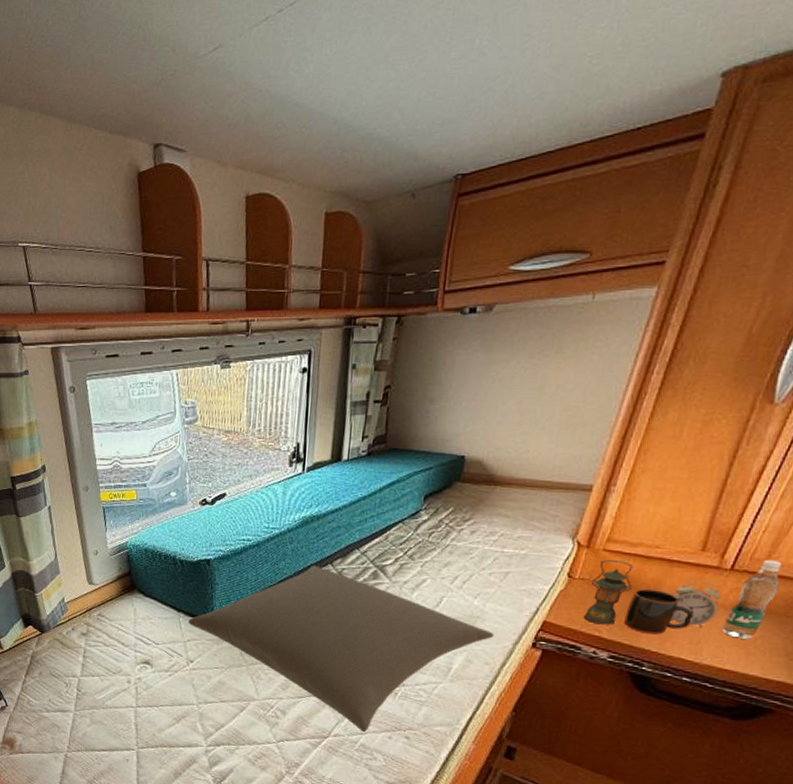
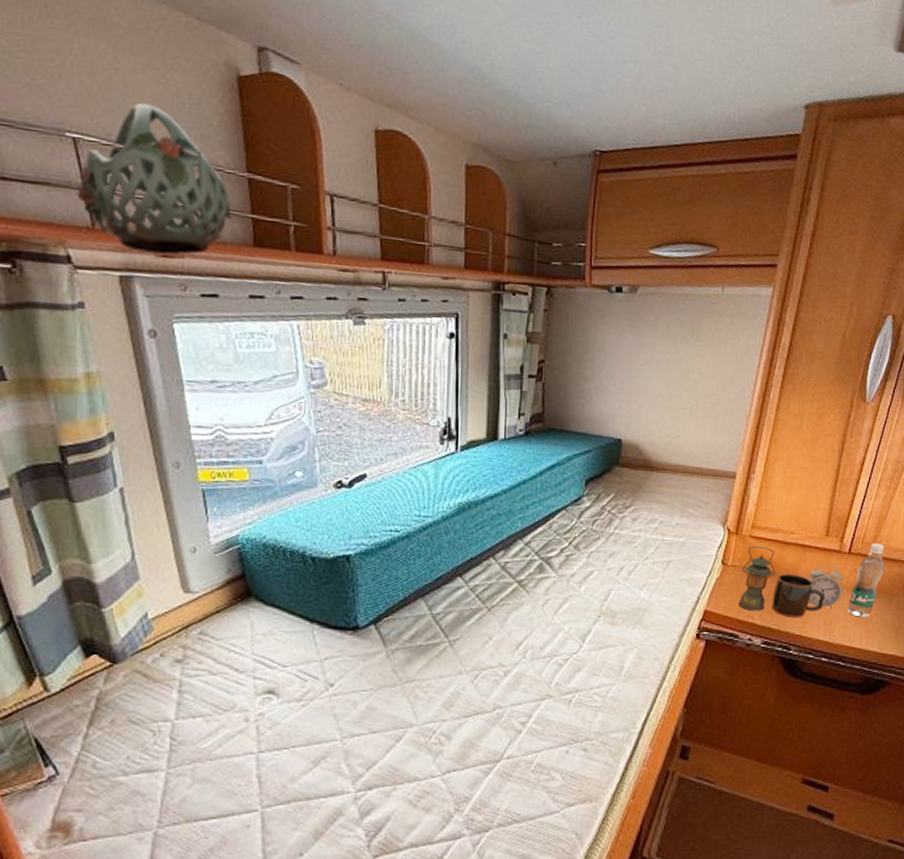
decorative basket: none [25,209,130,327] -> present [77,102,232,255]
pillow: present [188,565,494,732] -> none [325,558,661,749]

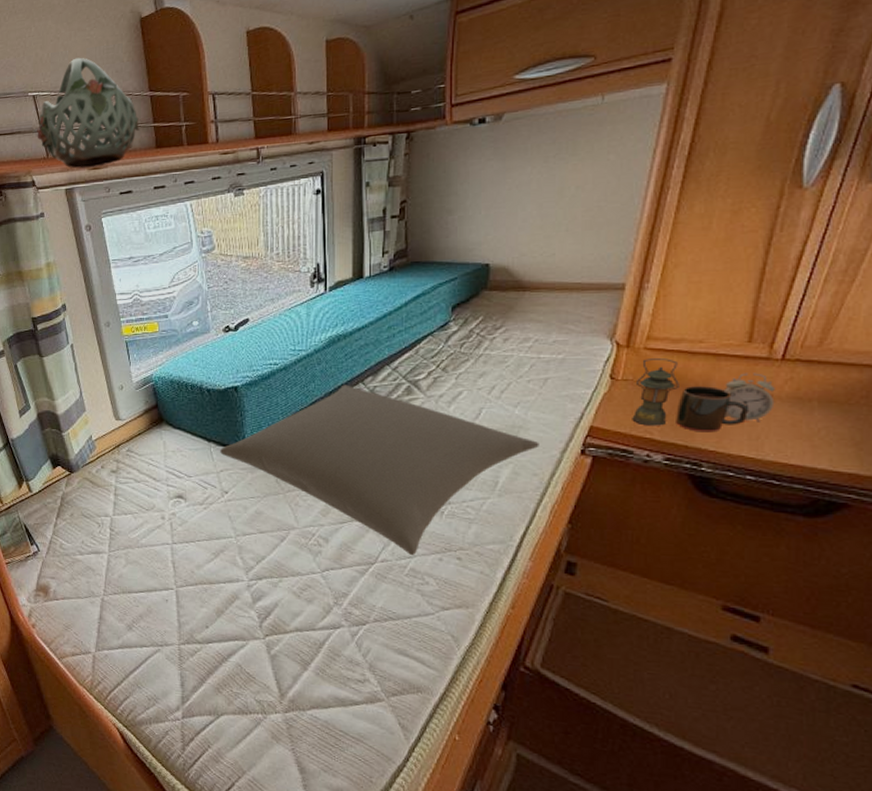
pillow: none [325,558,661,749] -> present [220,384,539,555]
bottle: present [848,543,885,617] -> none [782,346,836,431]

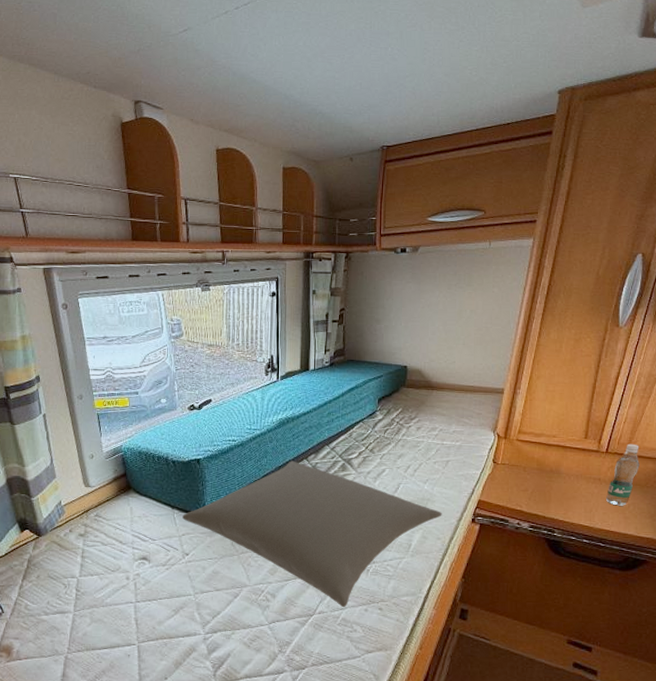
decorative basket: present [37,57,140,169] -> none [16,149,117,251]
lantern: present [632,358,679,426] -> none [508,448,540,501]
mug: present [676,386,750,433] -> none [537,470,586,506]
alarm clock: present [723,373,775,423] -> none [568,461,602,499]
bottle: none [782,346,836,431] -> present [606,443,639,506]

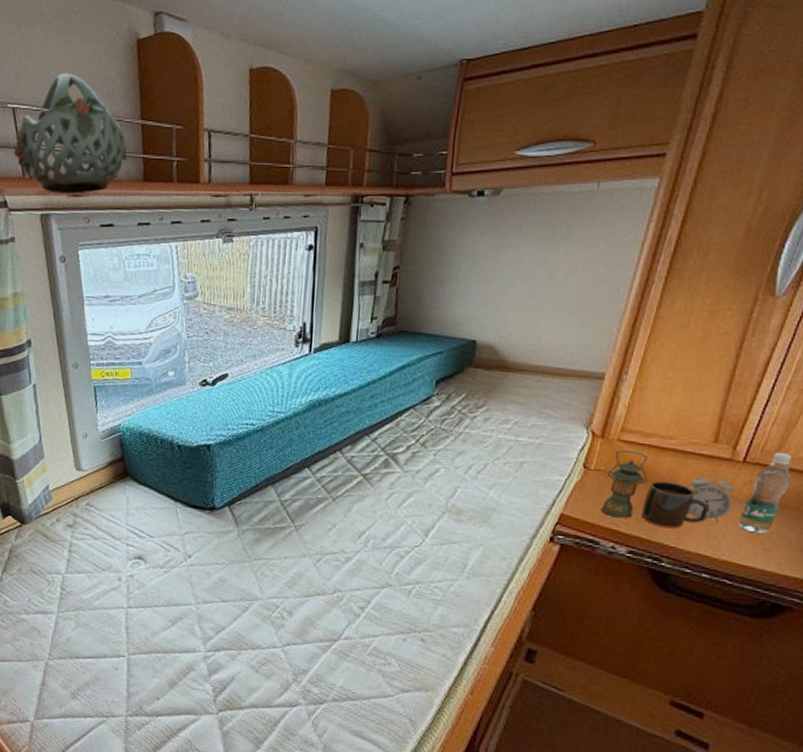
decorative basket: none [16,149,117,251] -> present [13,73,127,194]
pillow: present [182,460,442,607] -> none [186,452,511,634]
lantern: none [508,448,540,501] -> present [600,450,648,519]
mug: none [537,470,586,506] -> present [641,481,710,529]
alarm clock: none [568,461,602,499] -> present [687,472,735,522]

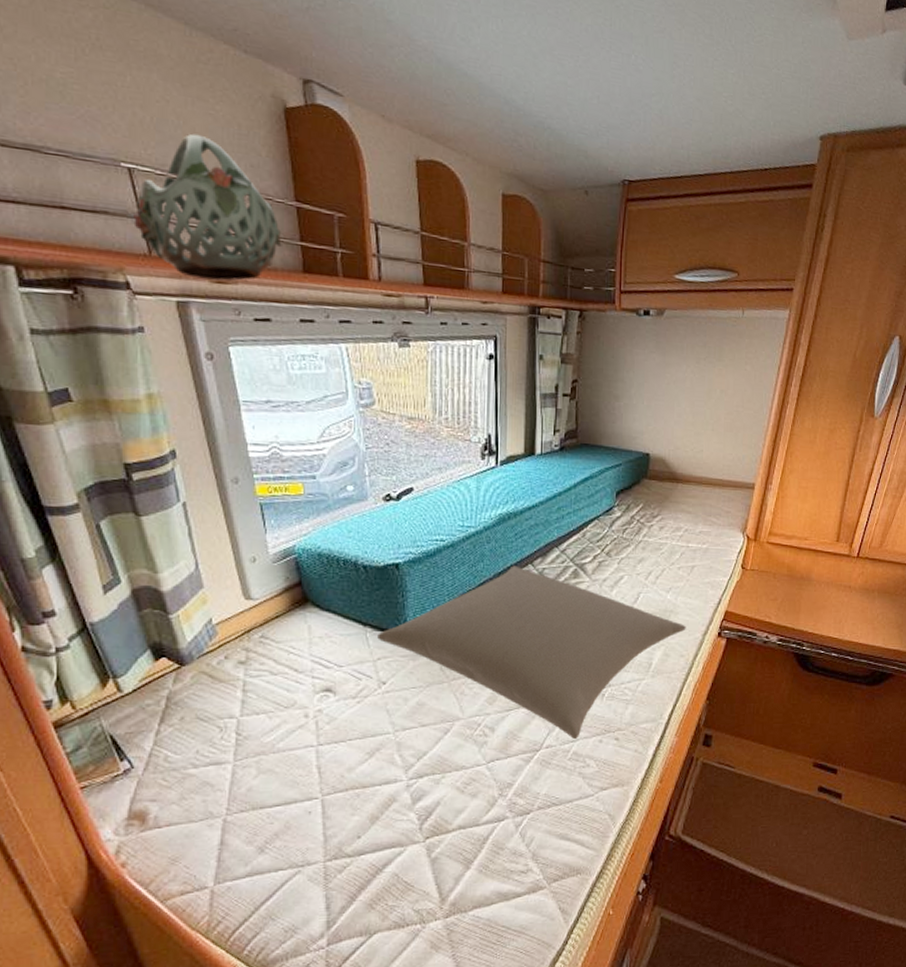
pillow: none [186,452,511,634] -> present [377,565,686,739]
lantern: present [600,450,648,519] -> none [756,552,790,611]
mug: present [641,481,710,529] -> none [787,577,836,617]
alarm clock: present [687,472,735,522] -> none [819,567,852,609]
bottle: present [739,452,793,534] -> none [856,547,890,616]

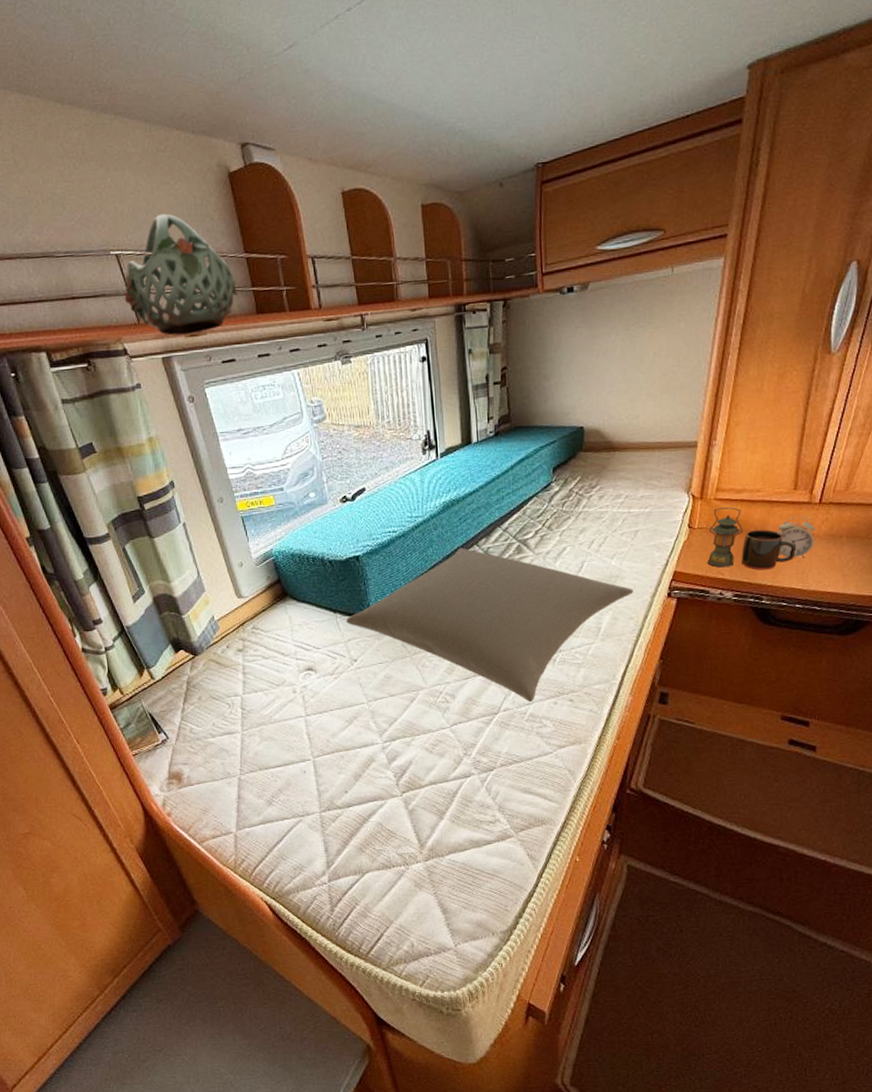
lantern: none [756,552,790,611] -> present [707,507,743,568]
mug: none [787,577,836,617] -> present [741,529,797,570]
alarm clock: none [819,567,852,609] -> present [776,516,815,559]

